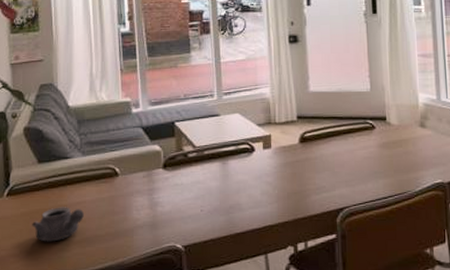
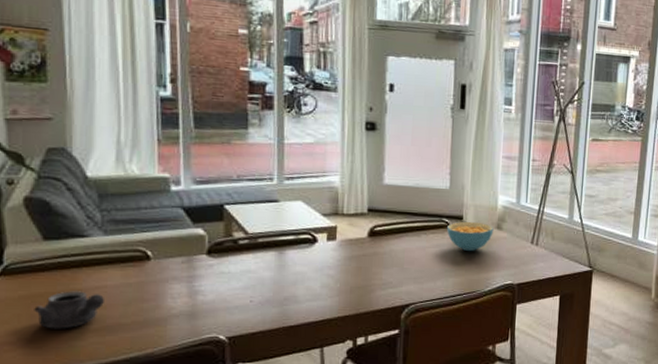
cereal bowl: none [371,121,418,152] -> present [446,221,494,252]

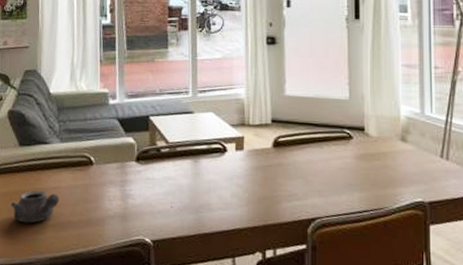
cereal bowl: present [446,221,494,252] -> none [348,132,398,165]

